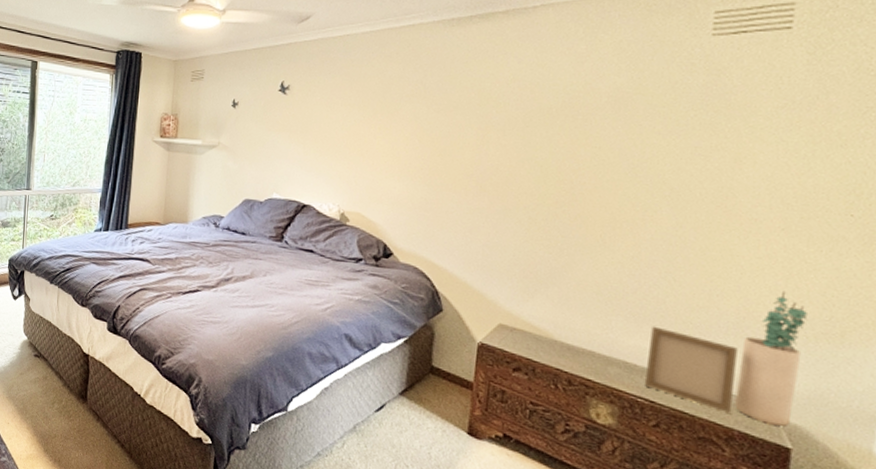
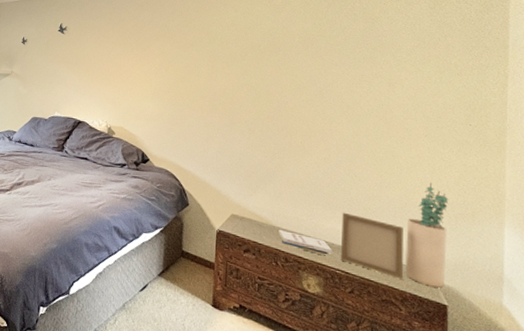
books: none [561,344,634,380] -> present [278,229,332,256]

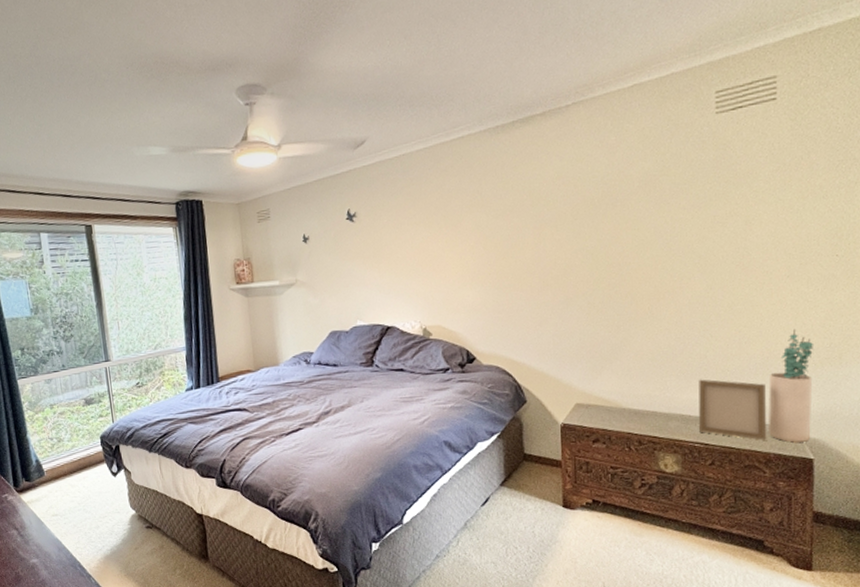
books: present [278,229,332,256] -> none [629,410,689,431]

